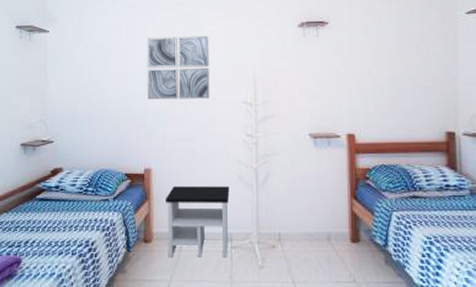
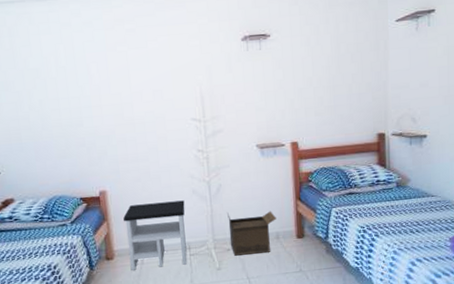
wall art: present [147,35,210,100] -> none [87,53,159,123]
cardboard box: none [274,205,328,255] -> present [227,211,276,256]

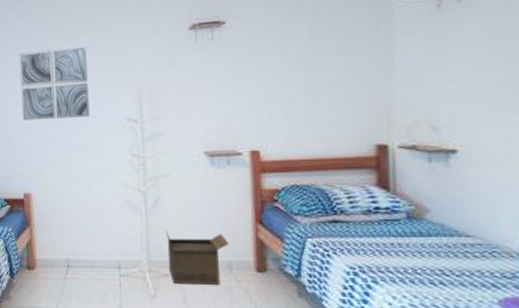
wall art: none [87,53,159,123] -> present [19,47,90,121]
side table: present [123,200,187,270] -> none [47,211,117,286]

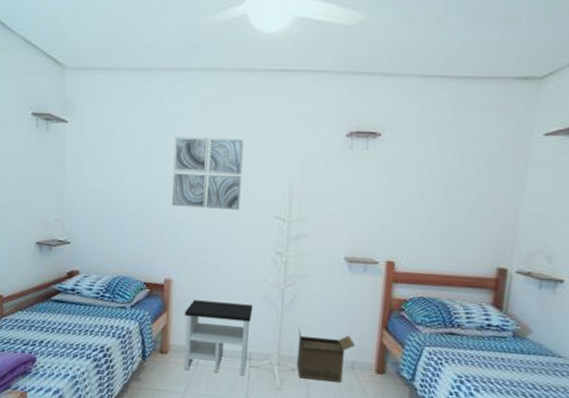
side table: none [47,211,117,286] -> present [183,300,253,376]

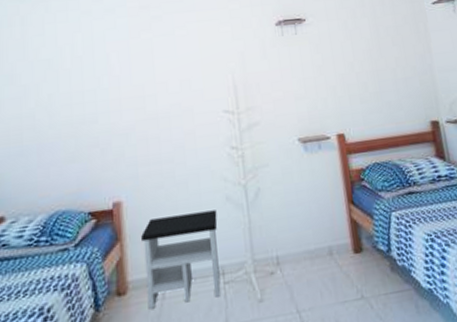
wall art: present [171,136,244,210] -> none [108,40,186,119]
cardboard box: present [296,328,355,382] -> none [269,219,328,281]

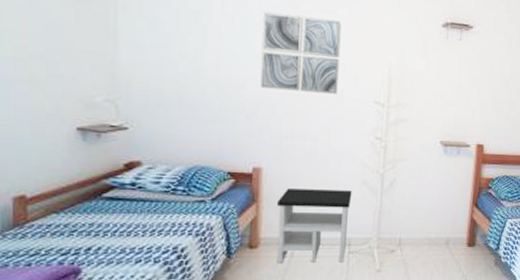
wall art: none [108,40,186,119] -> present [260,11,342,94]

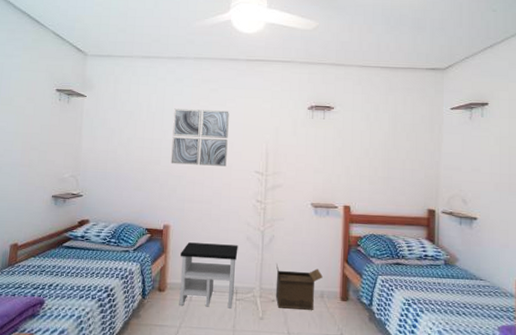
cardboard box: none [395,210,449,258] -> present [275,264,323,310]

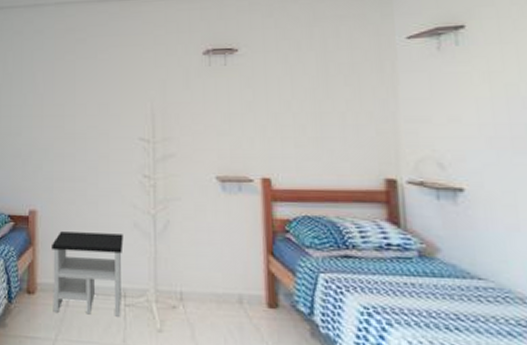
wall art: present [171,108,229,166] -> none [34,64,102,134]
cardboard box: present [275,264,323,310] -> none [175,258,240,320]

